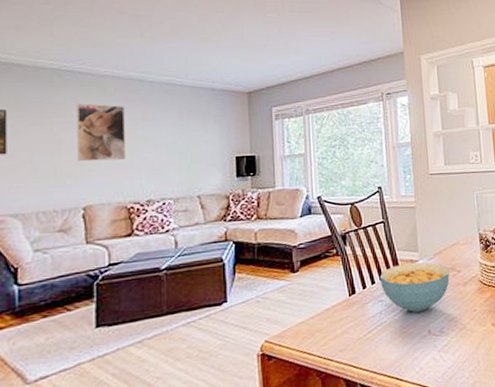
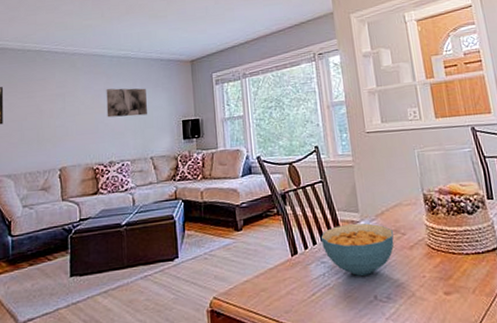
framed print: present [76,103,127,162] -> none [53,78,92,129]
wall art: none [144,118,195,151] -> present [106,88,147,118]

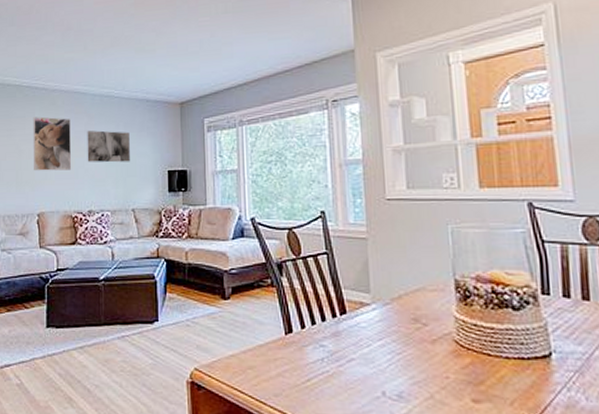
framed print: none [53,78,92,129] -> present [33,117,72,171]
cereal bowl: present [320,223,394,276] -> none [321,305,412,367]

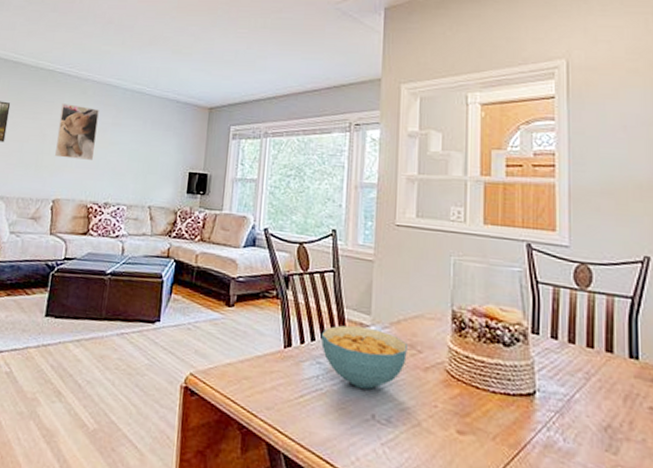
wall art: present [87,130,130,163] -> none [110,124,156,159]
cereal bowl: none [321,305,412,367] -> present [320,325,407,389]

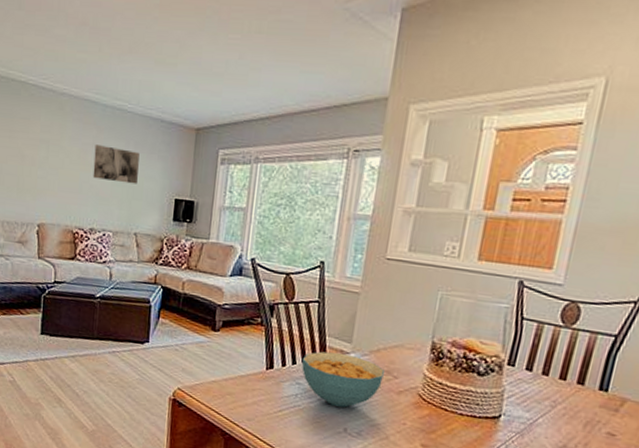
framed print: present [55,103,99,160] -> none [36,121,78,184]
wall art: none [110,124,156,159] -> present [93,145,140,184]

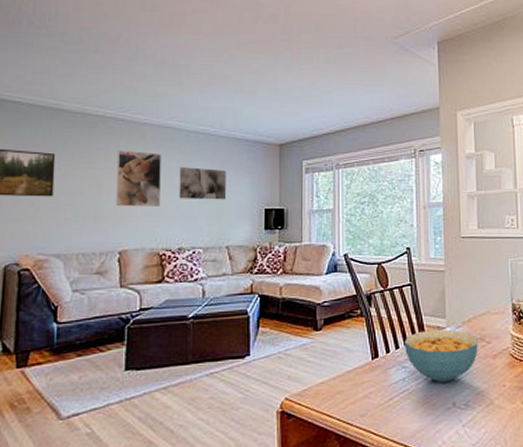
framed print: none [36,121,78,184] -> present [116,150,161,207]

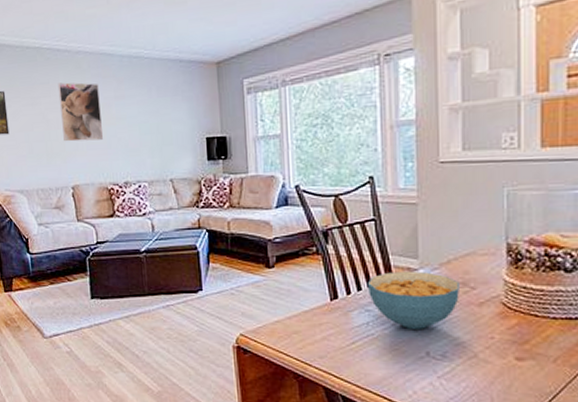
wall art: present [179,167,226,200] -> none [117,95,165,131]

